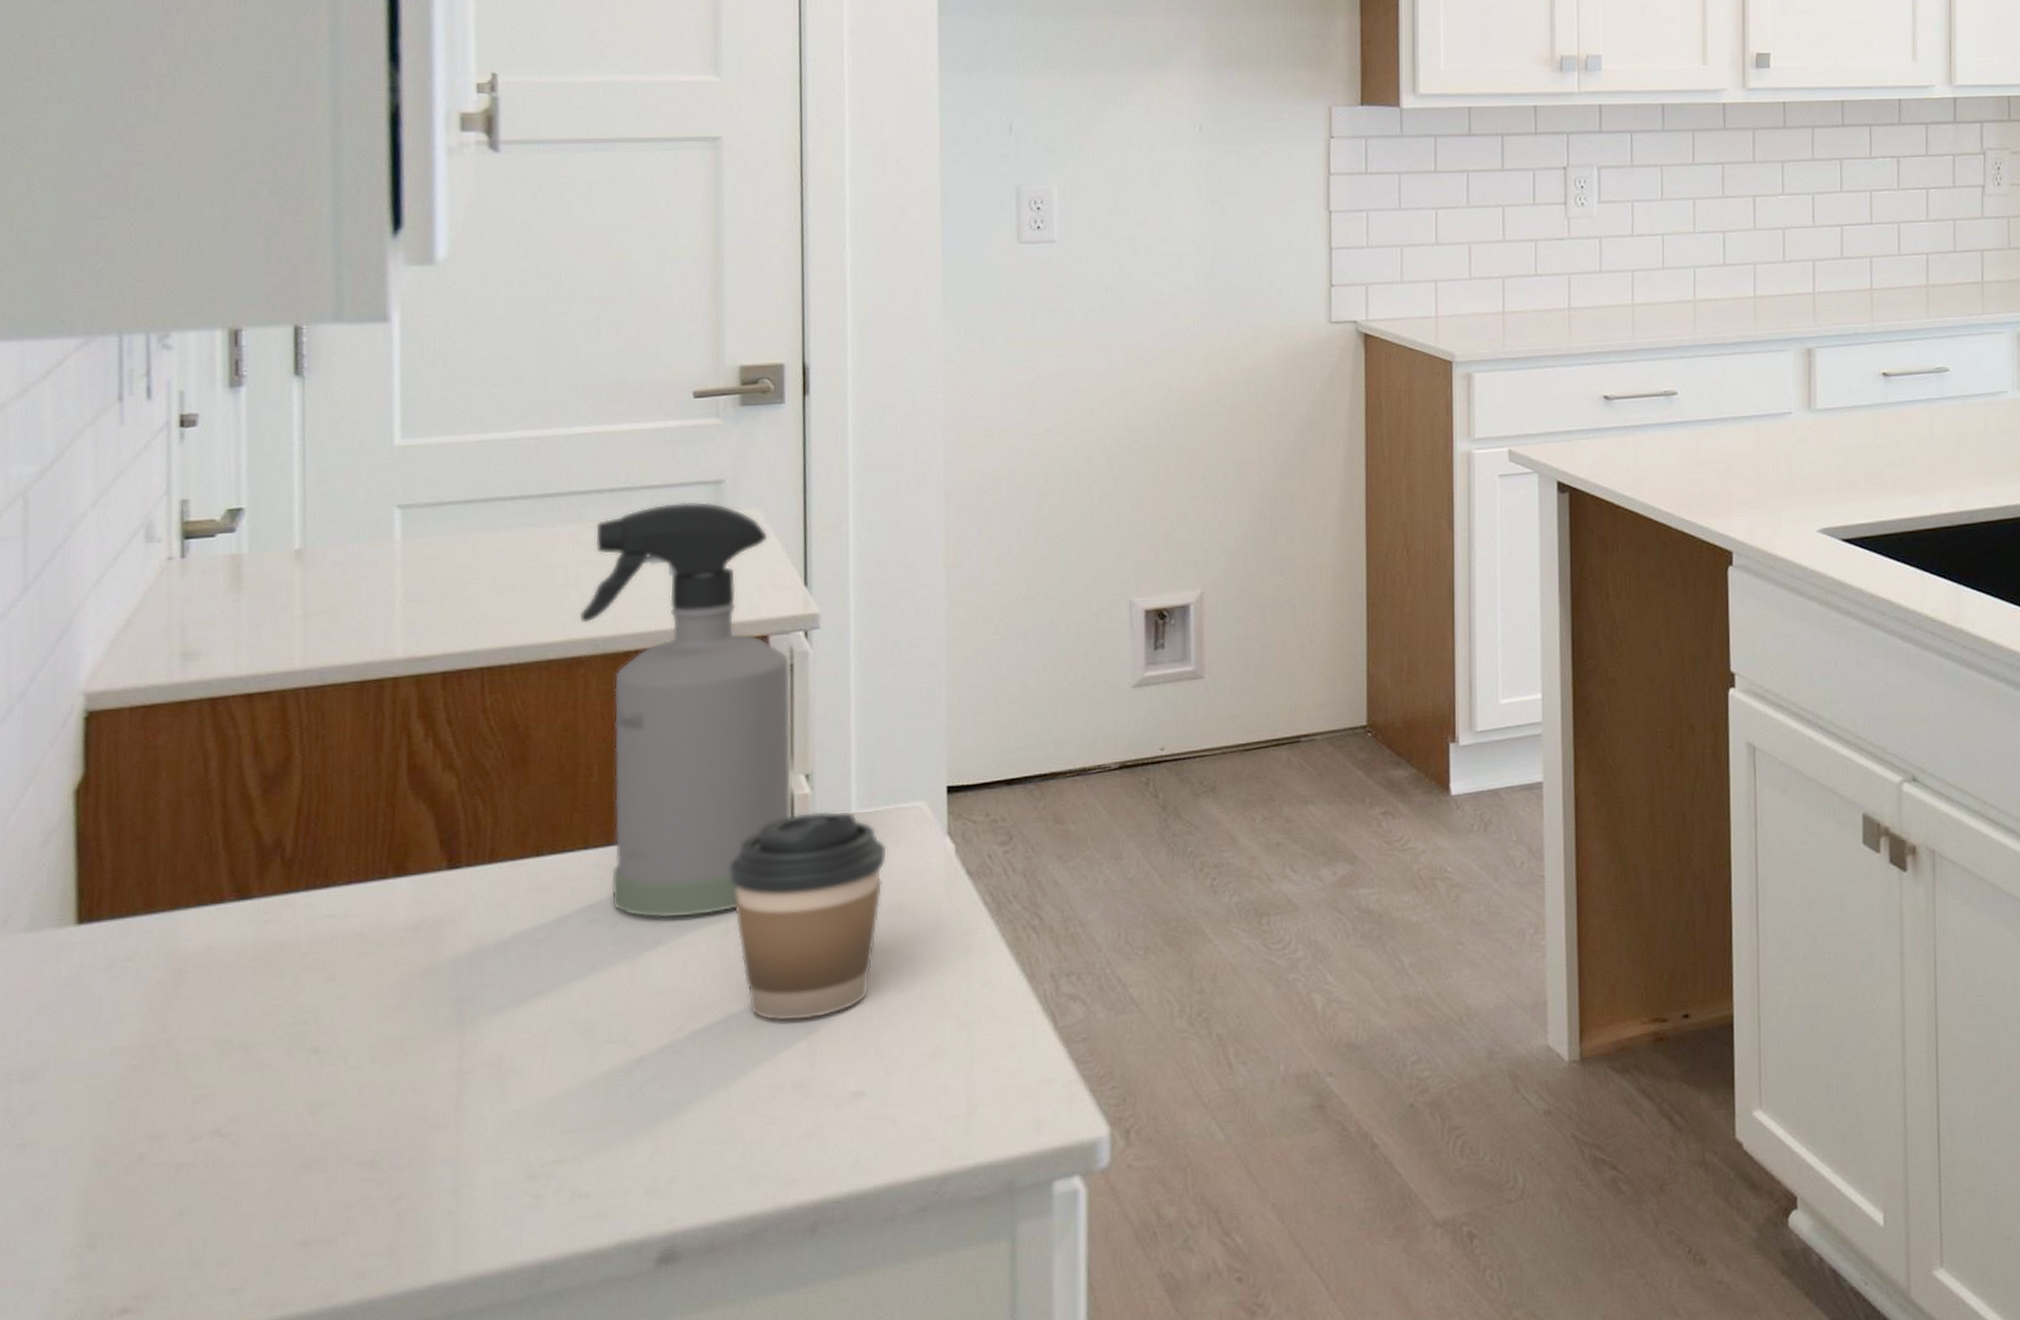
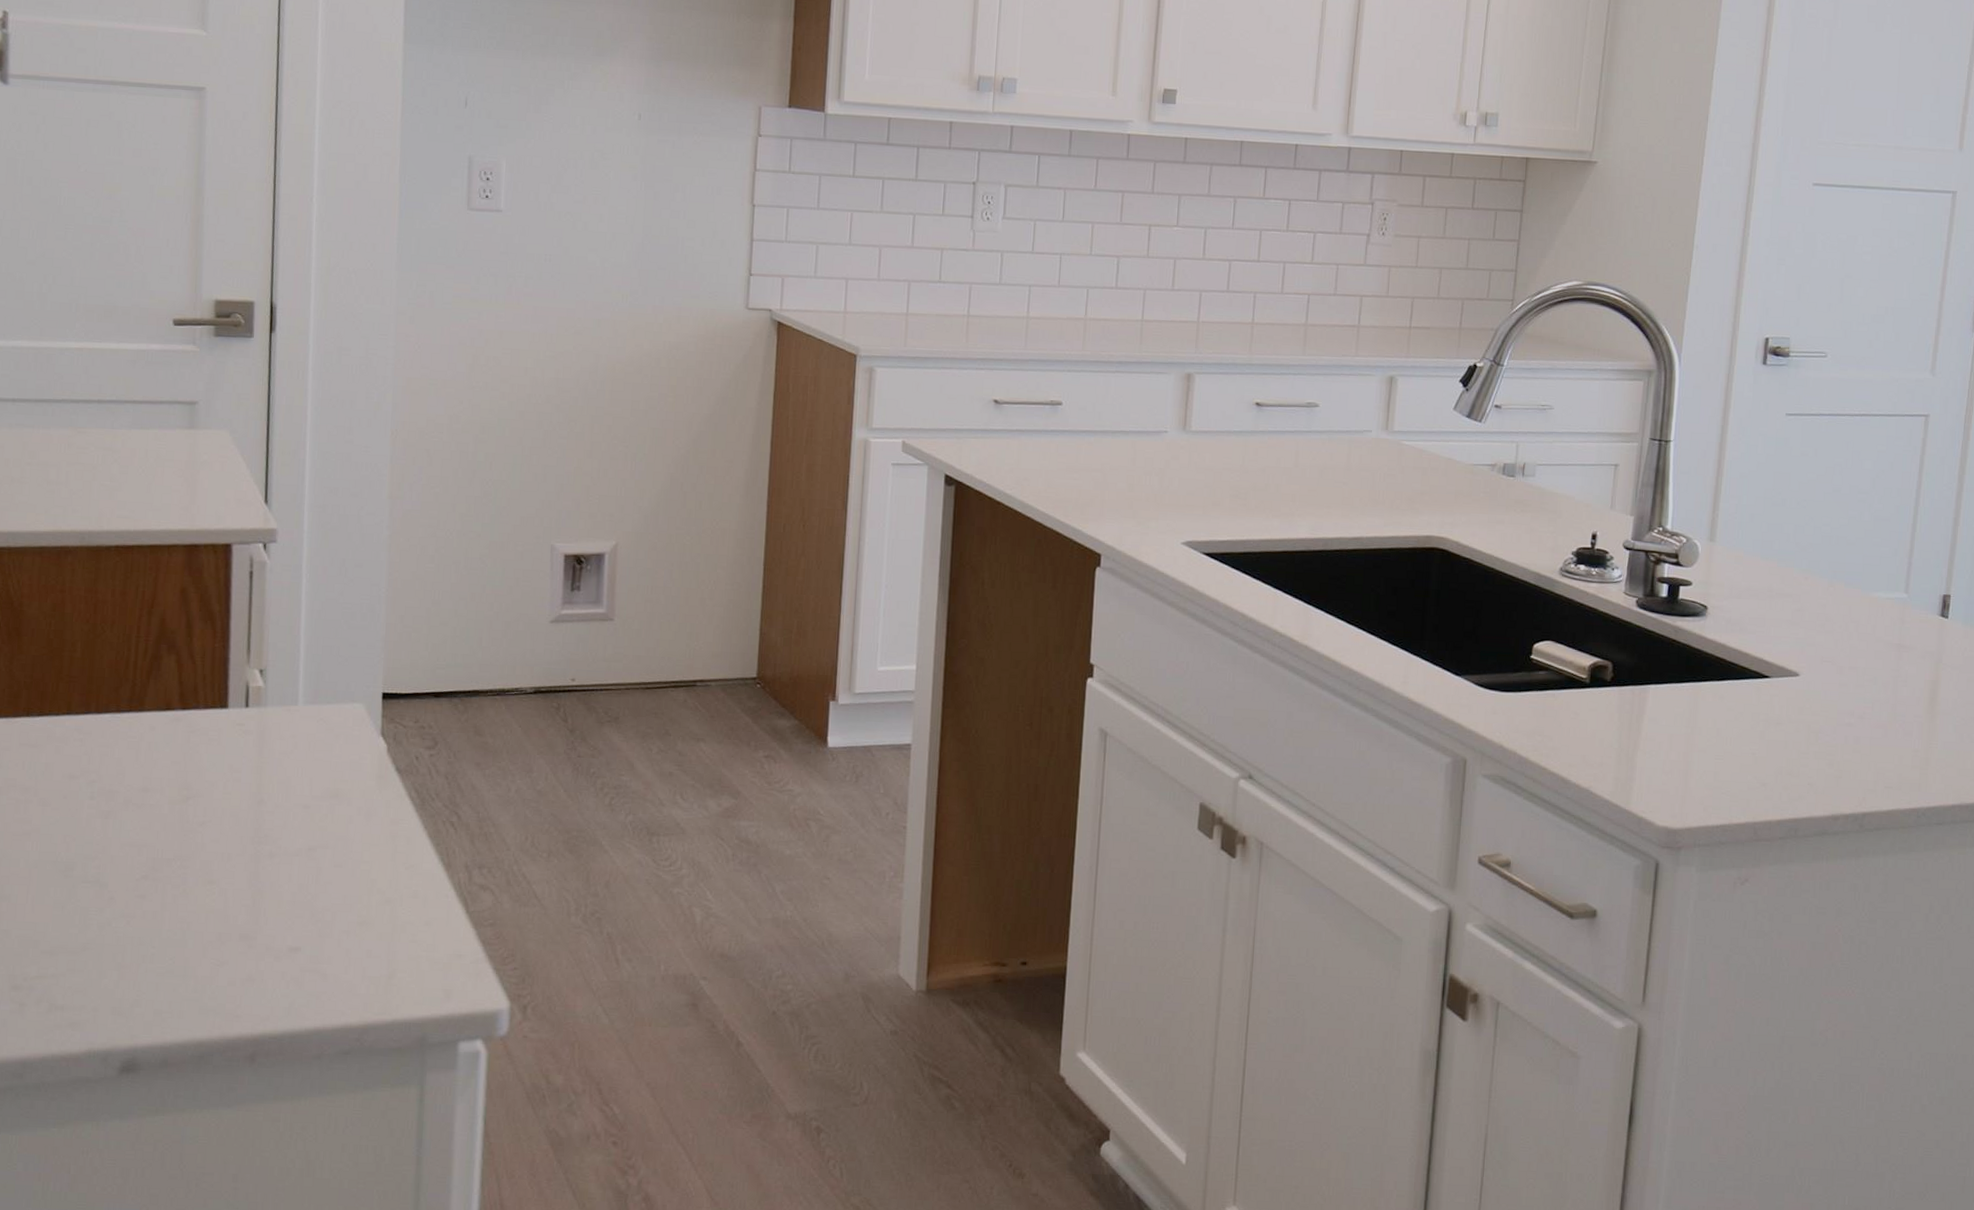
spray bottle: present [579,501,792,919] -> none [68,417,250,783]
coffee cup: present [729,810,888,1022] -> none [191,702,329,882]

